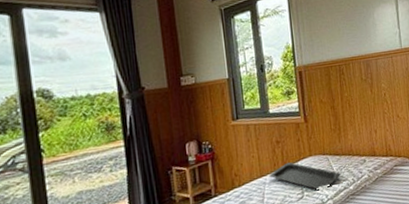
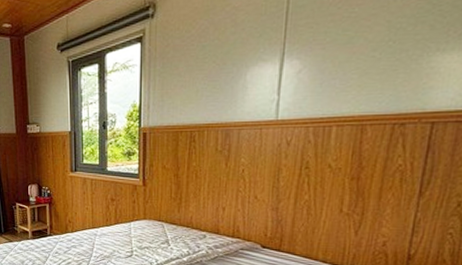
serving tray: present [269,162,341,191] -> none [101,220,175,254]

